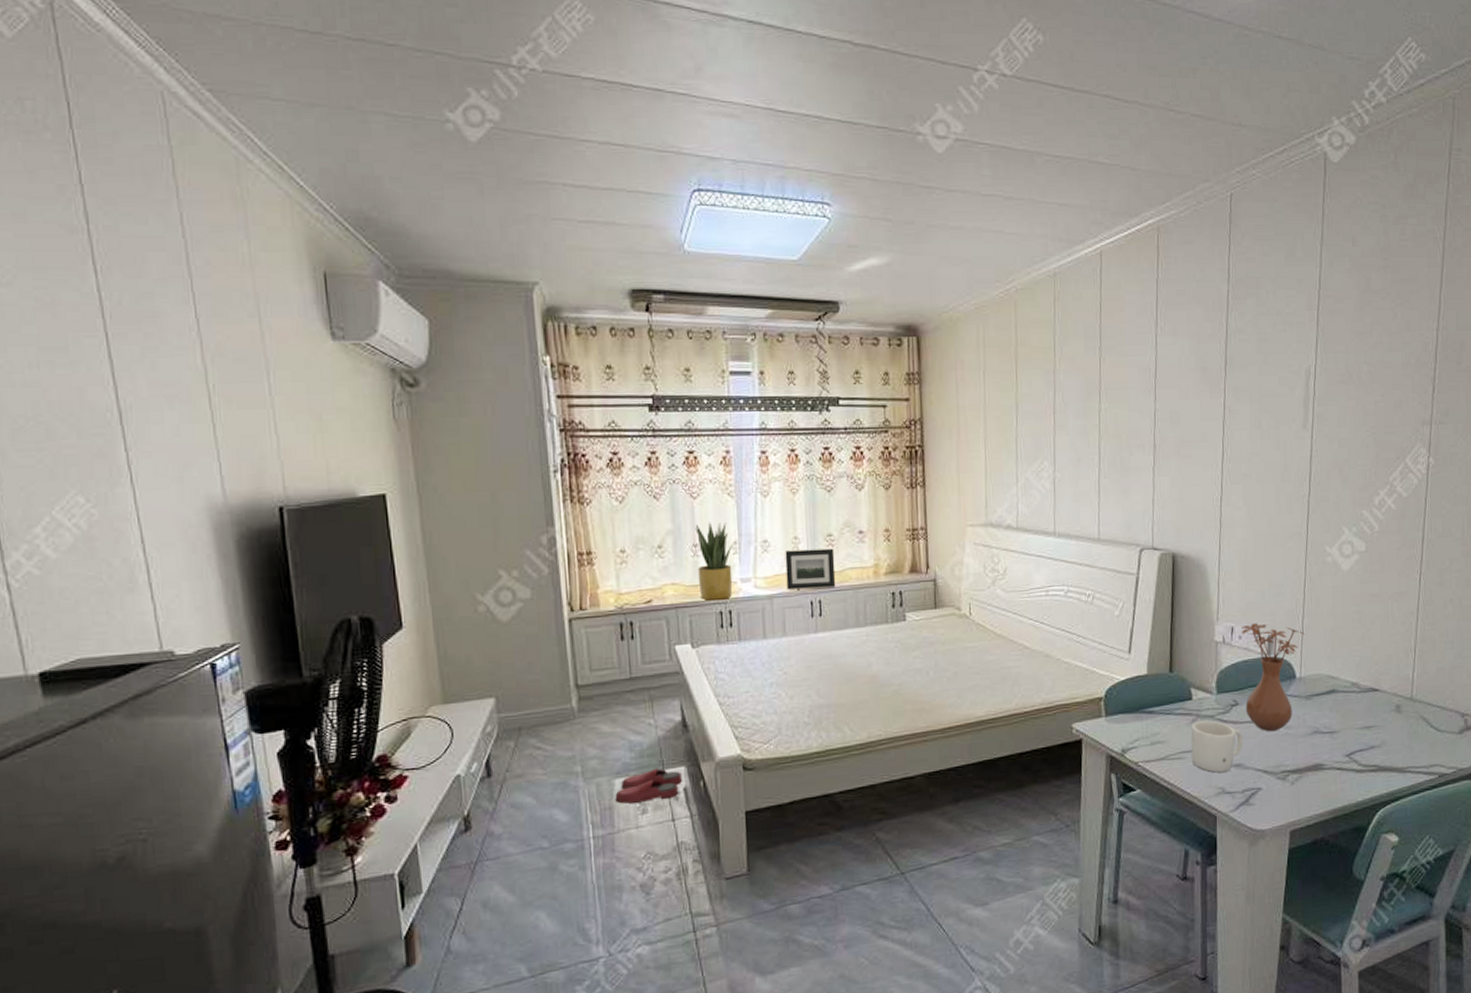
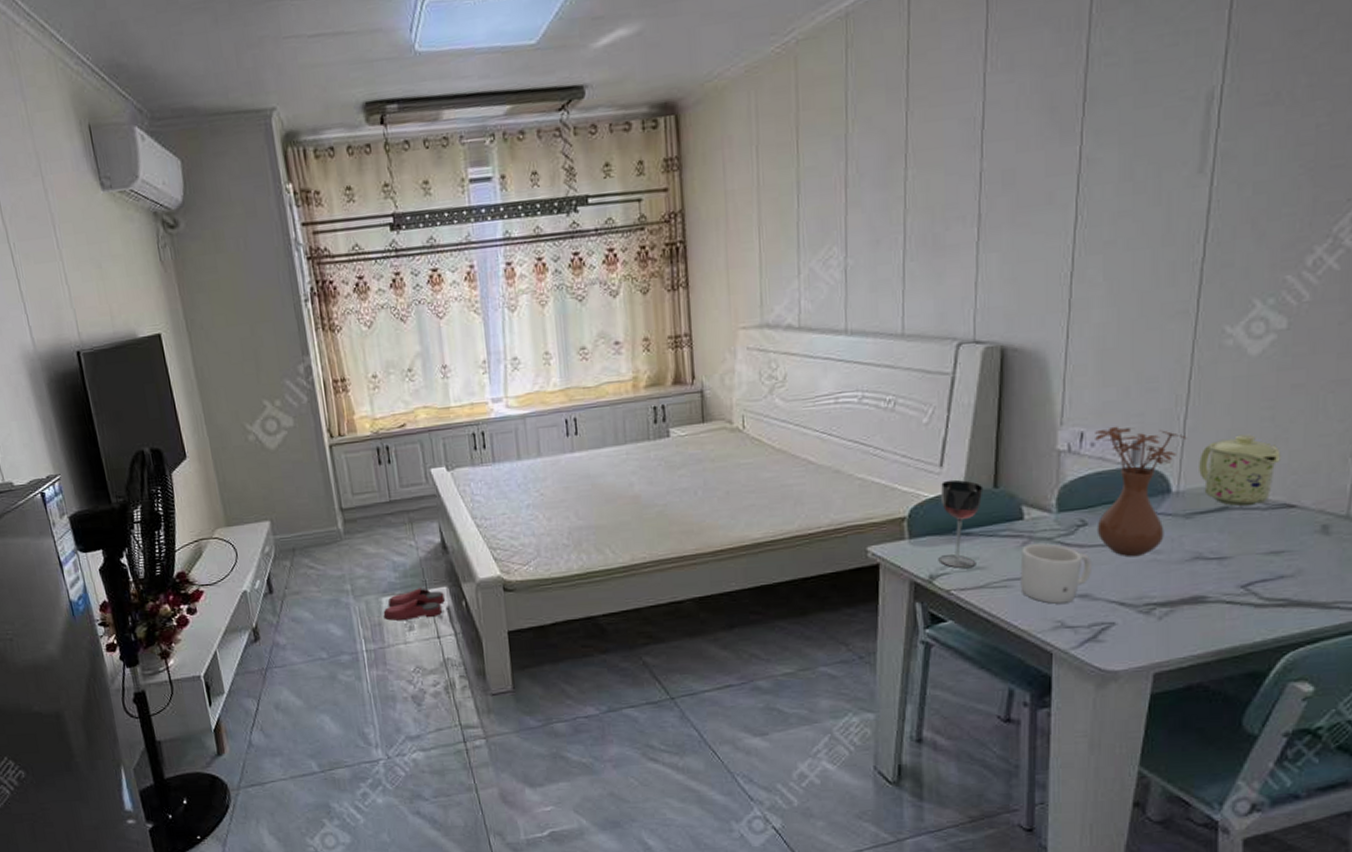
planter: present [695,522,734,601] -> none [443,341,484,423]
picture frame: present [785,548,836,590] -> none [536,362,592,409]
wineglass: none [1128,664,1162,743] -> present [938,479,984,568]
mug: none [1314,632,1367,690] -> present [1199,434,1281,507]

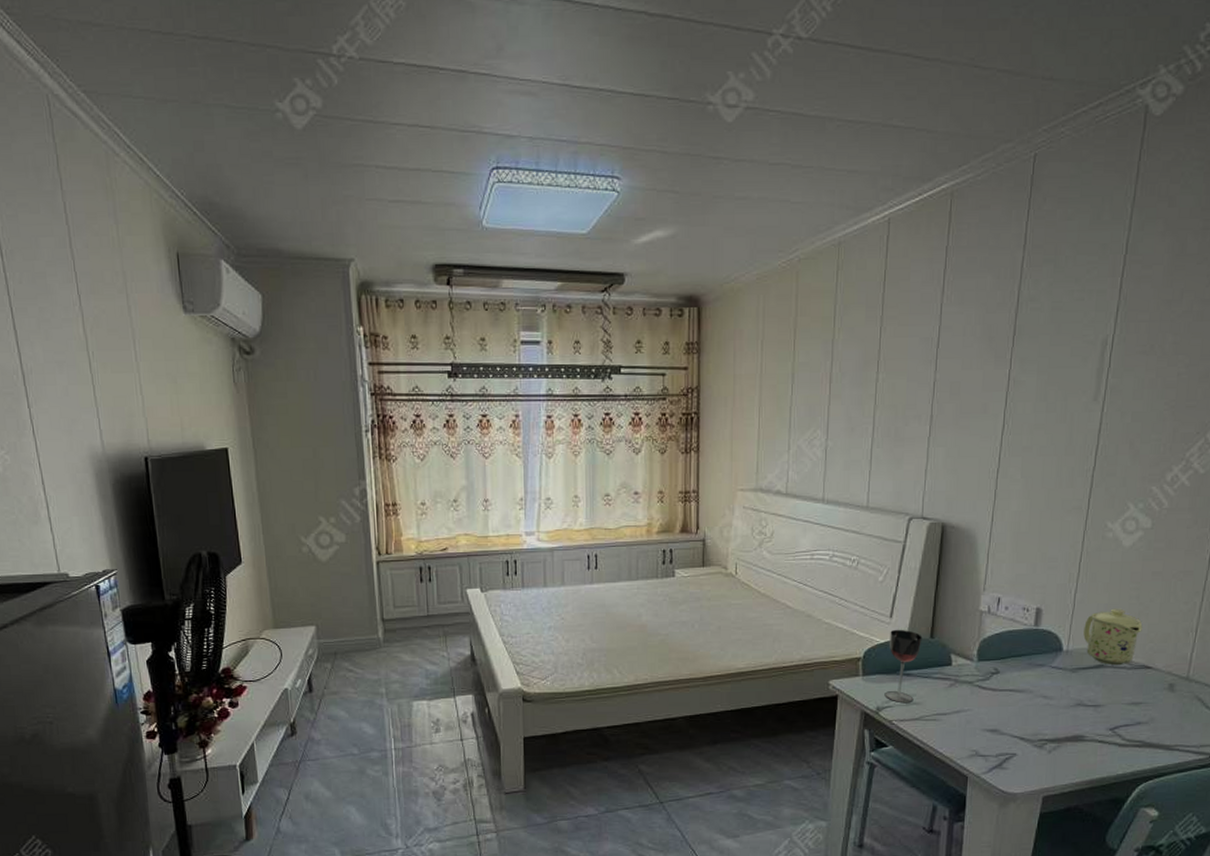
slippers: present [383,588,445,621] -> none [413,694,470,723]
mug: present [1020,543,1093,604] -> none [946,686,1002,736]
vase: present [1095,426,1187,557] -> none [1006,594,1076,701]

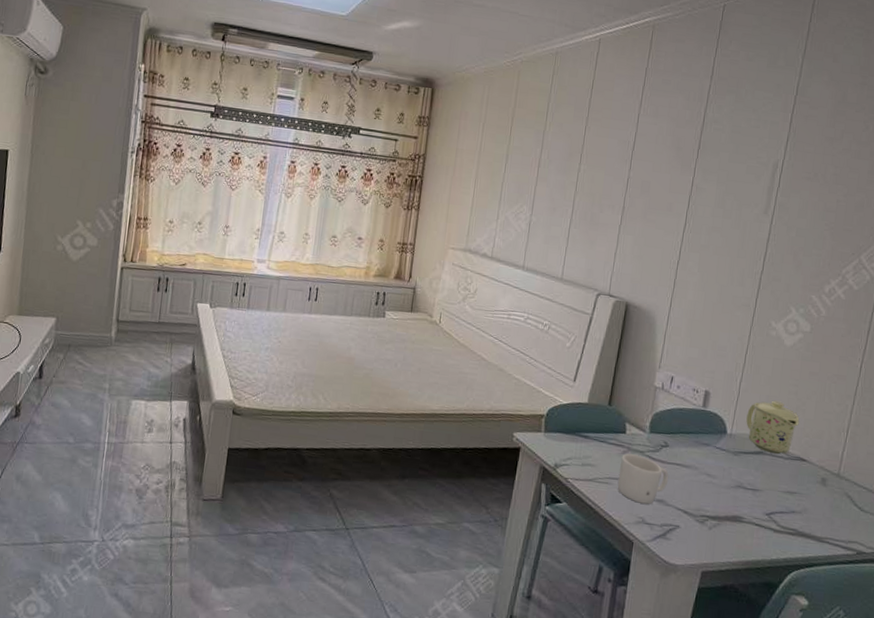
wineglass: present [884,629,923,702] -> none [563,392,601,463]
mug: none [946,686,1002,736] -> present [617,453,669,504]

